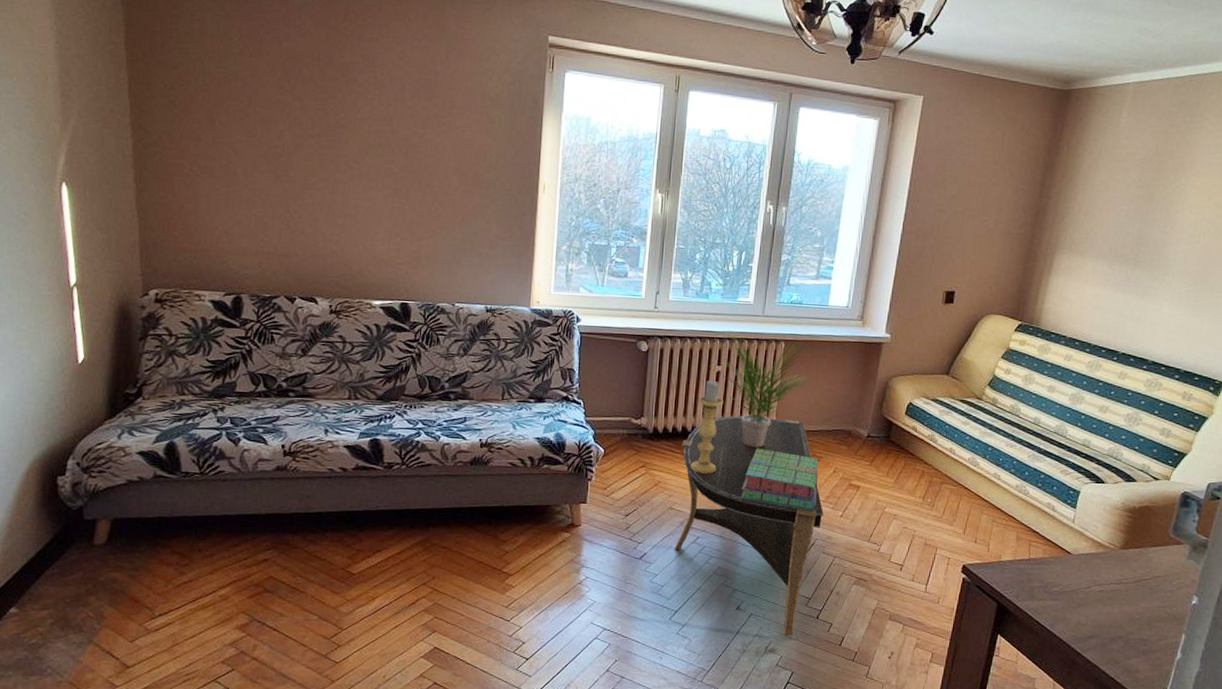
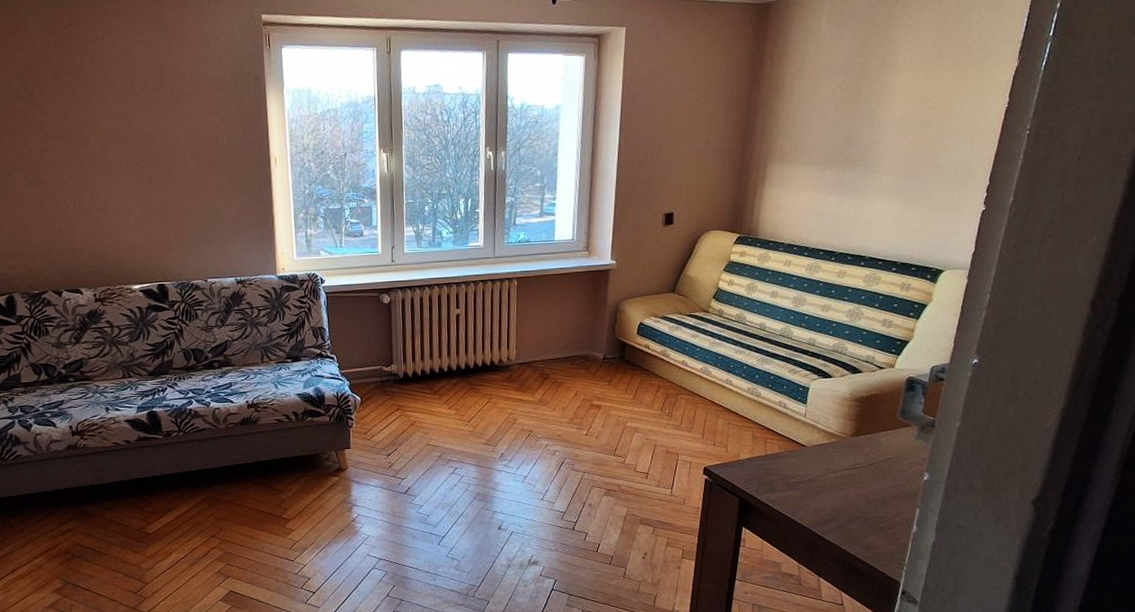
coffee table: present [675,415,824,637] -> none [431,351,569,549]
candle holder: present [690,380,724,474] -> none [441,323,466,410]
potted plant: present [719,336,813,448] -> none [459,279,547,381]
stack of books: present [740,448,819,512] -> none [491,380,562,434]

